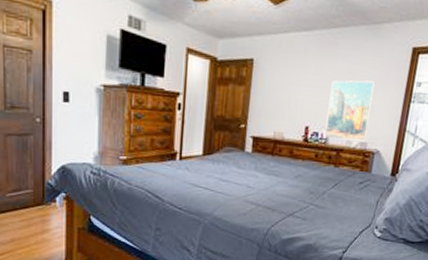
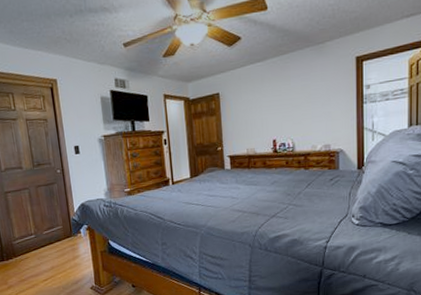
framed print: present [324,80,375,141] -> none [289,92,329,146]

